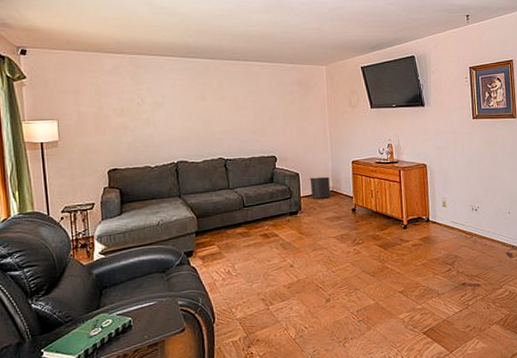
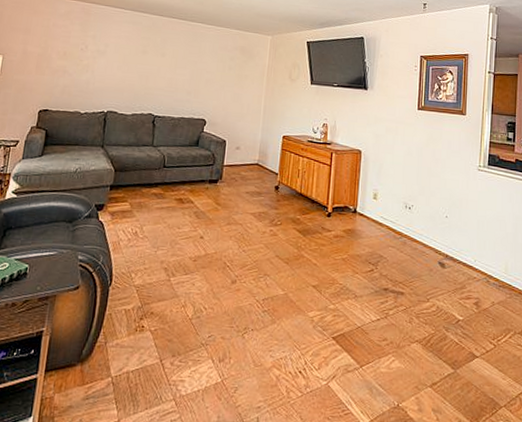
waste bin: present [311,176,331,198] -> none [235,147,257,170]

